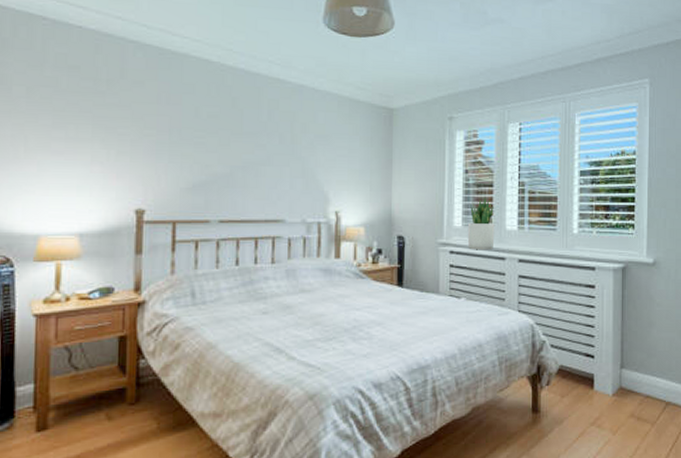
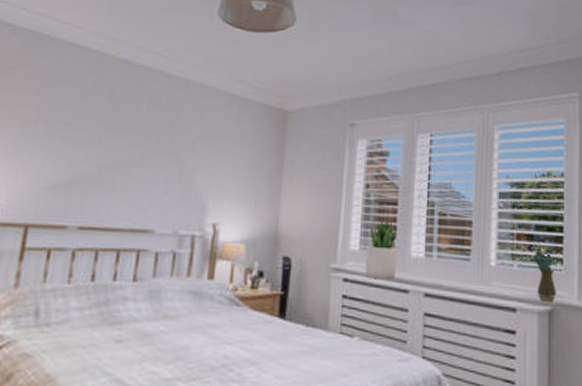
vase: none [609,217,629,261] -> present [533,249,557,303]

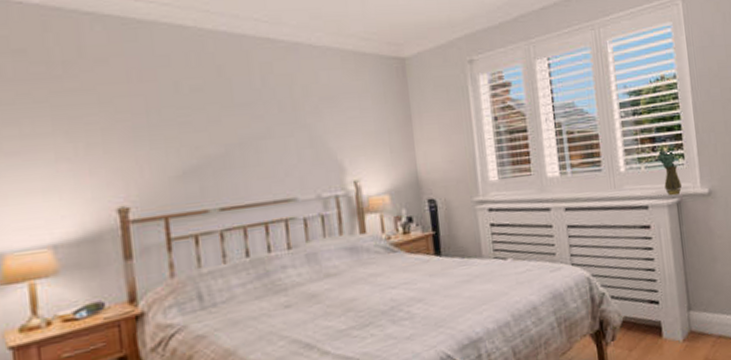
planter: present [365,216,399,281] -> none [504,144,536,205]

